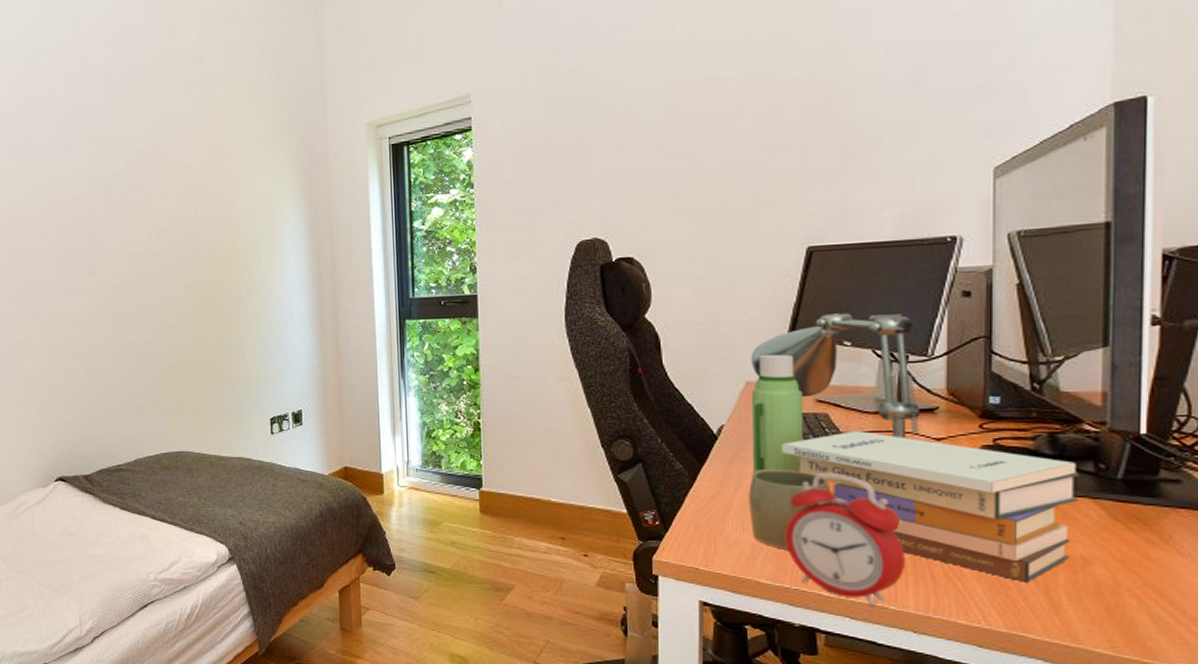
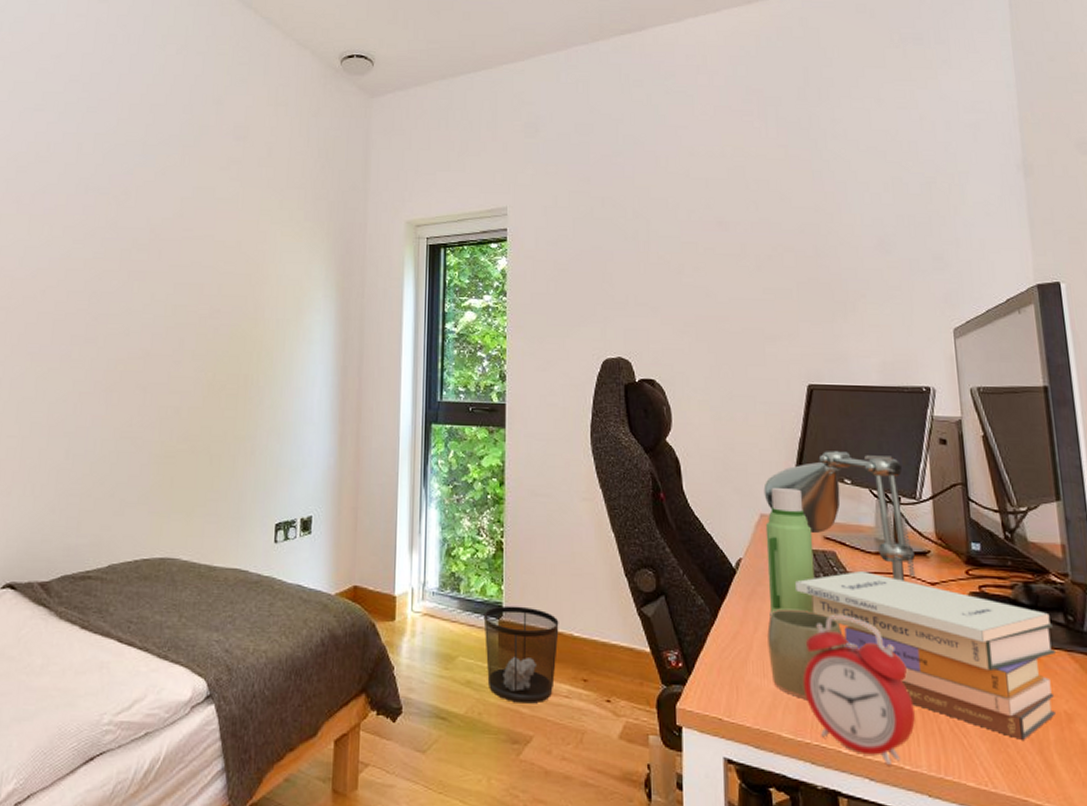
waste bin: none [464,478,537,559] -> present [483,605,559,704]

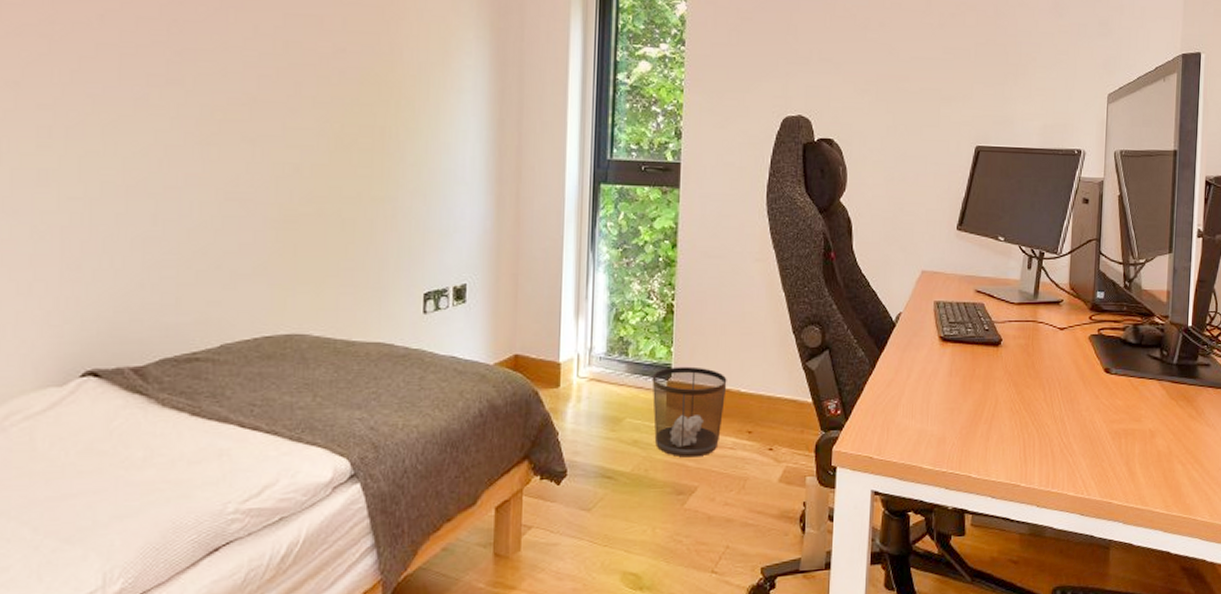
desk lamp: present [763,451,916,581] -> none [926,210,1050,328]
water bottle: present [765,487,815,616] -> none [922,245,966,364]
mug: present [767,608,846,699] -> none [918,356,984,434]
books: present [795,570,1057,740] -> none [947,319,1152,455]
alarm clock: present [803,615,915,766] -> none [945,360,1034,485]

